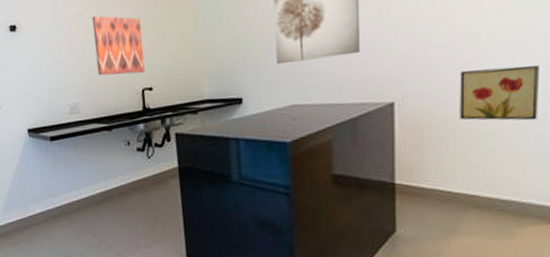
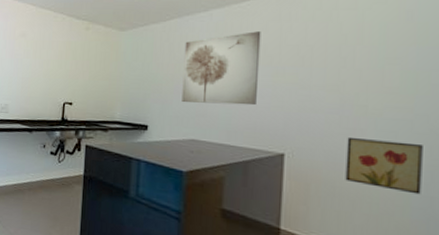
wall art: present [91,15,145,76] -> none [29,37,72,89]

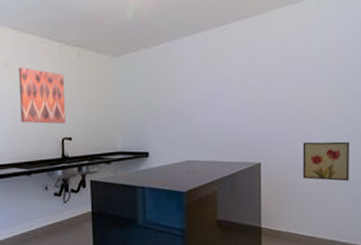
wall art: none [29,37,72,89] -> present [18,67,66,124]
wall art: present [182,31,261,106] -> none [175,54,238,127]

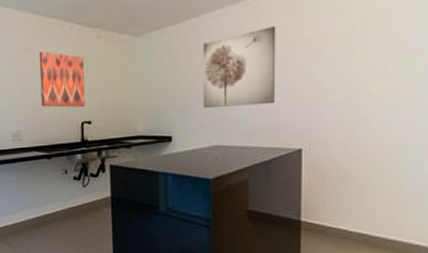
wall art: none [175,54,238,127] -> present [202,26,276,109]
wall art: present [303,141,349,181] -> none [355,124,418,172]

